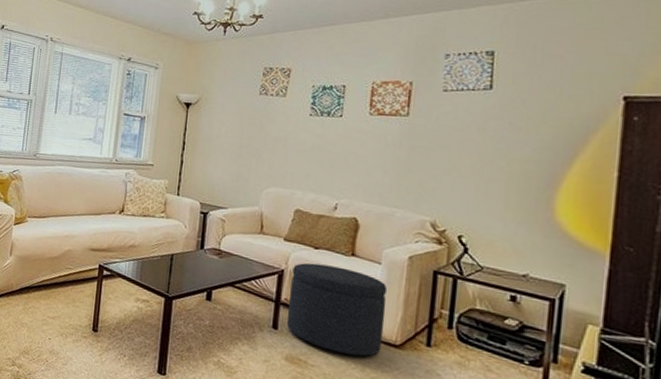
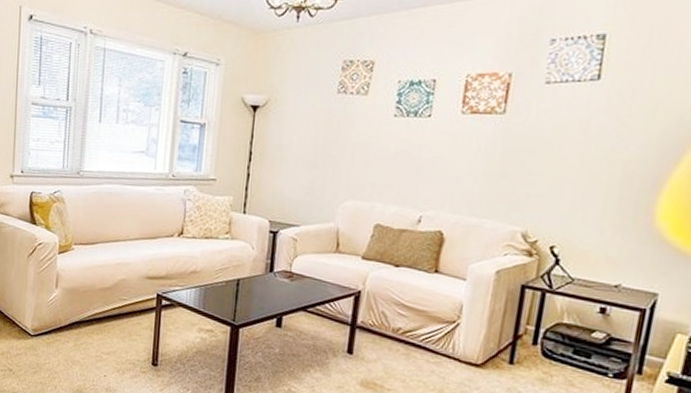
ottoman: present [287,262,388,357] -> none [363,282,472,378]

